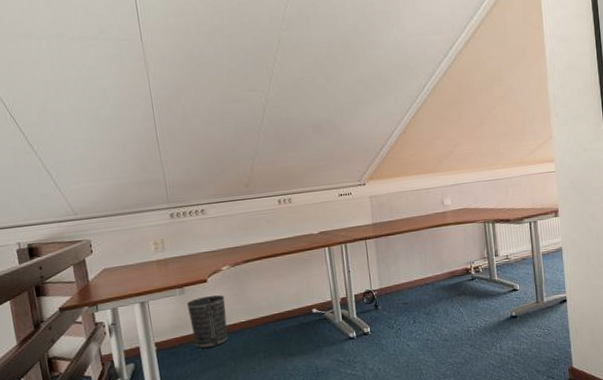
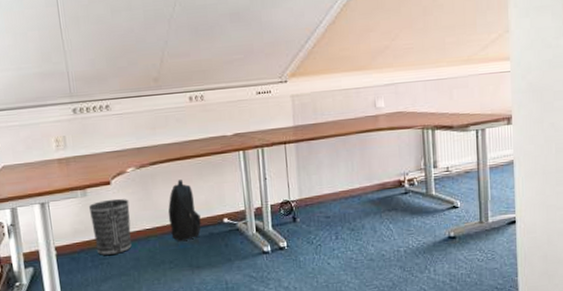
backpack: none [261,275,292,333] -> present [168,180,201,242]

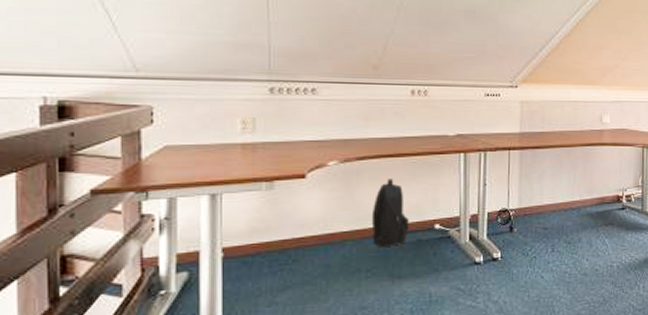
wastebasket: present [89,198,132,255] -> none [275,194,326,260]

